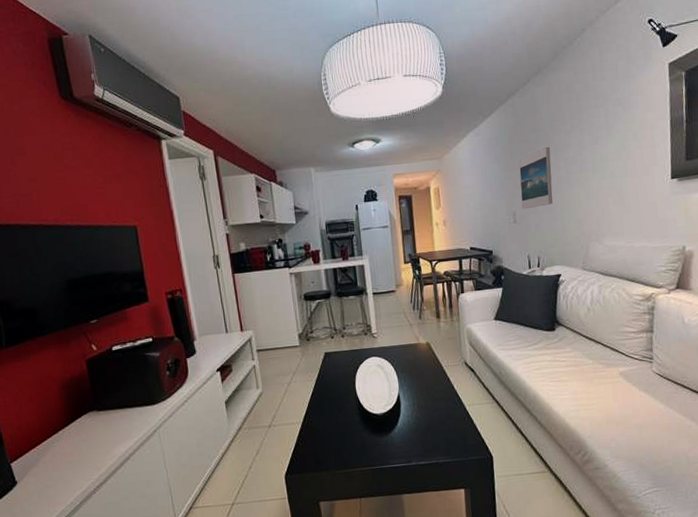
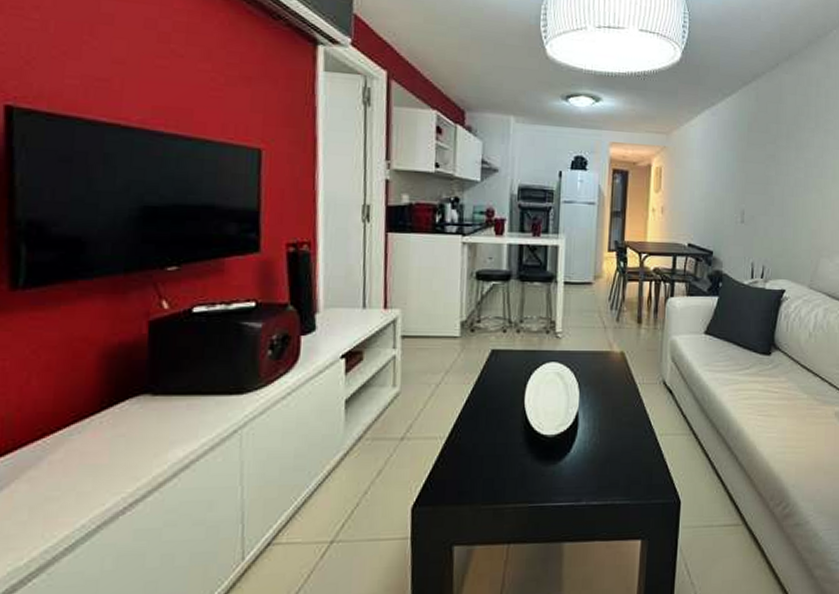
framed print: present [519,146,553,210] -> none [752,142,791,209]

